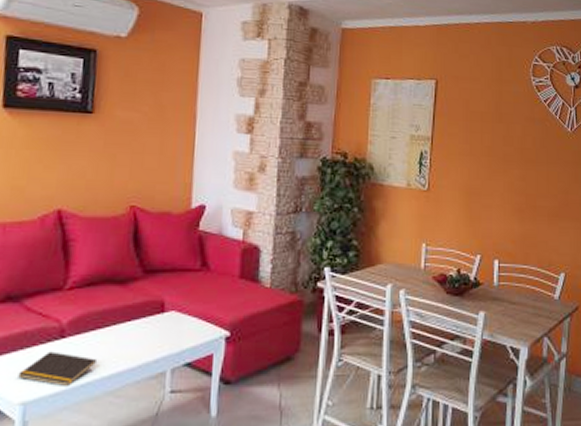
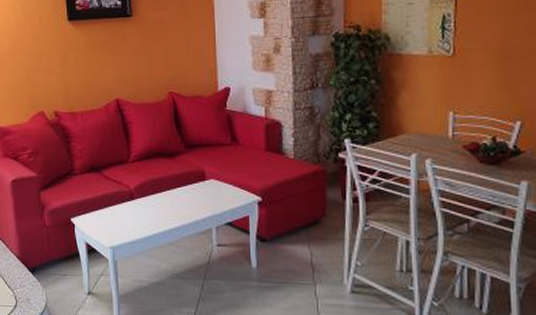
notepad: present [18,351,98,388] -> none [106,210,160,237]

